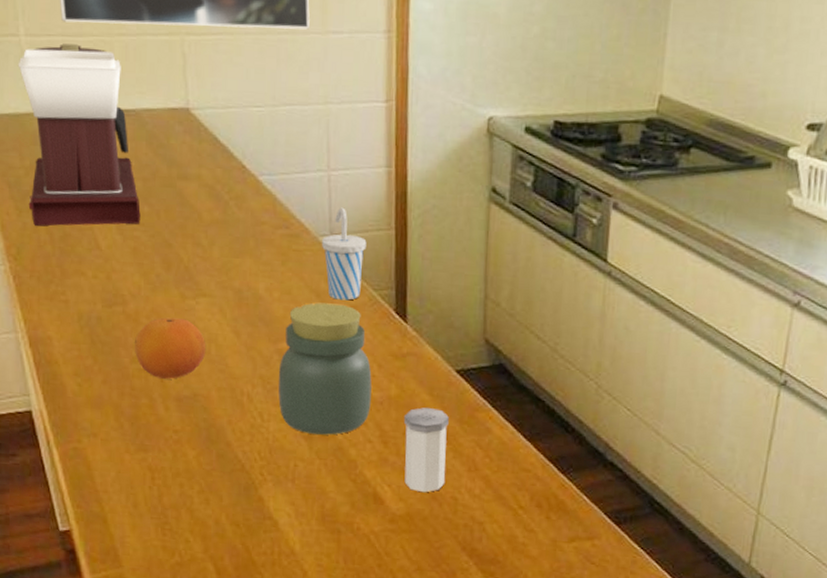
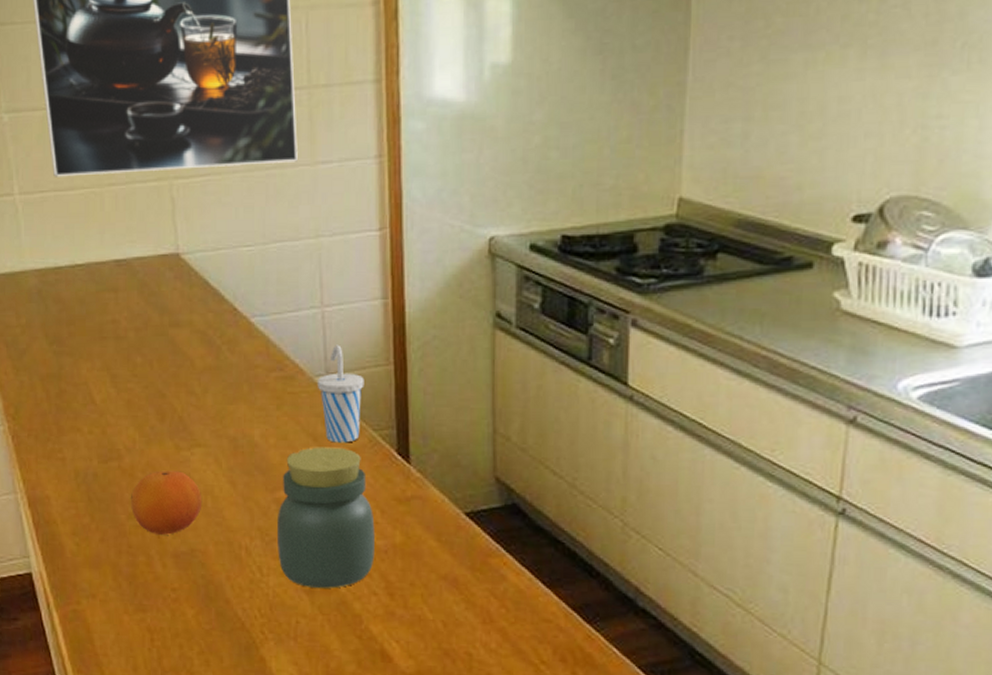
coffee maker: present [18,43,141,227] -> none [13,198,134,385]
salt shaker: present [403,407,449,493] -> none [410,554,459,649]

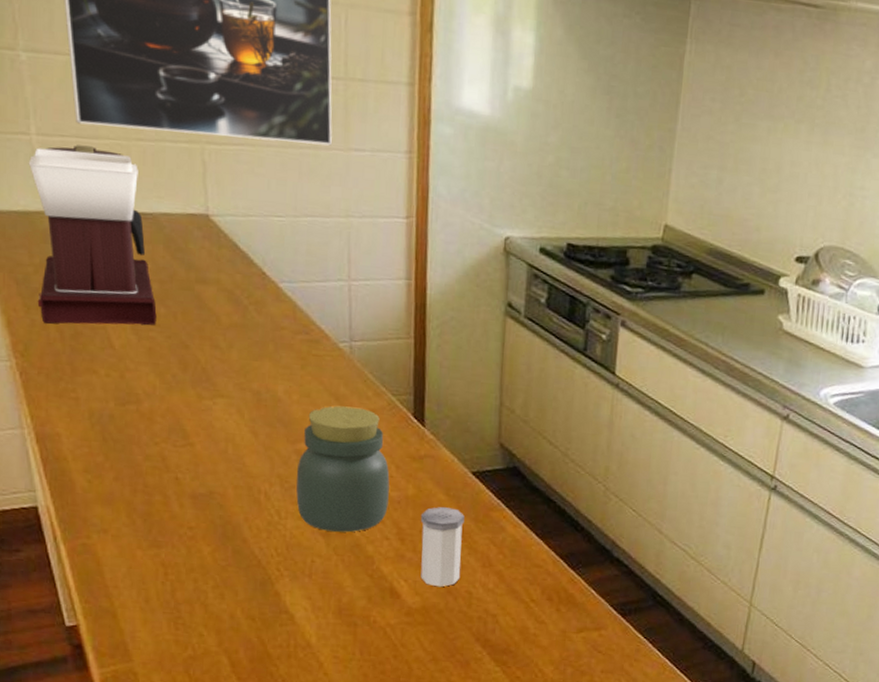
coffee maker: none [13,198,134,385] -> present [28,145,157,326]
fruit: present [131,470,203,535] -> none [149,417,223,477]
cup: present [317,345,364,443] -> none [341,316,386,404]
salt shaker: none [410,554,459,649] -> present [420,506,464,587]

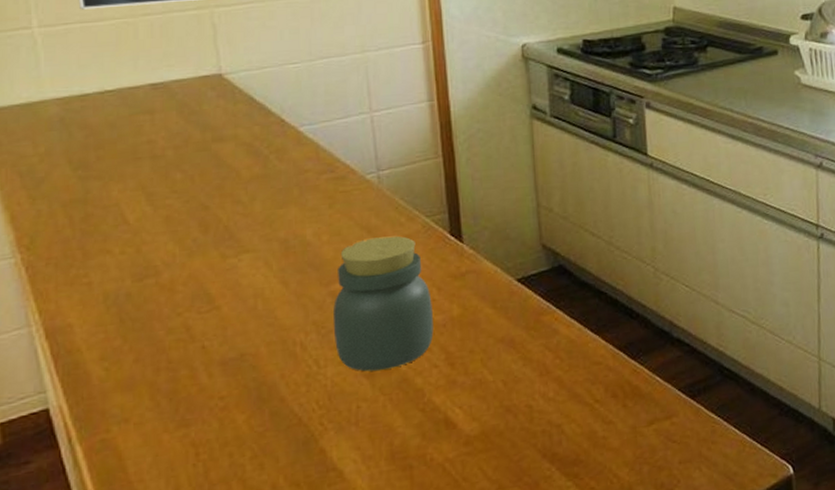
coffee maker: present [28,145,157,326] -> none [30,29,173,213]
salt shaker: present [420,506,464,587] -> none [468,320,518,407]

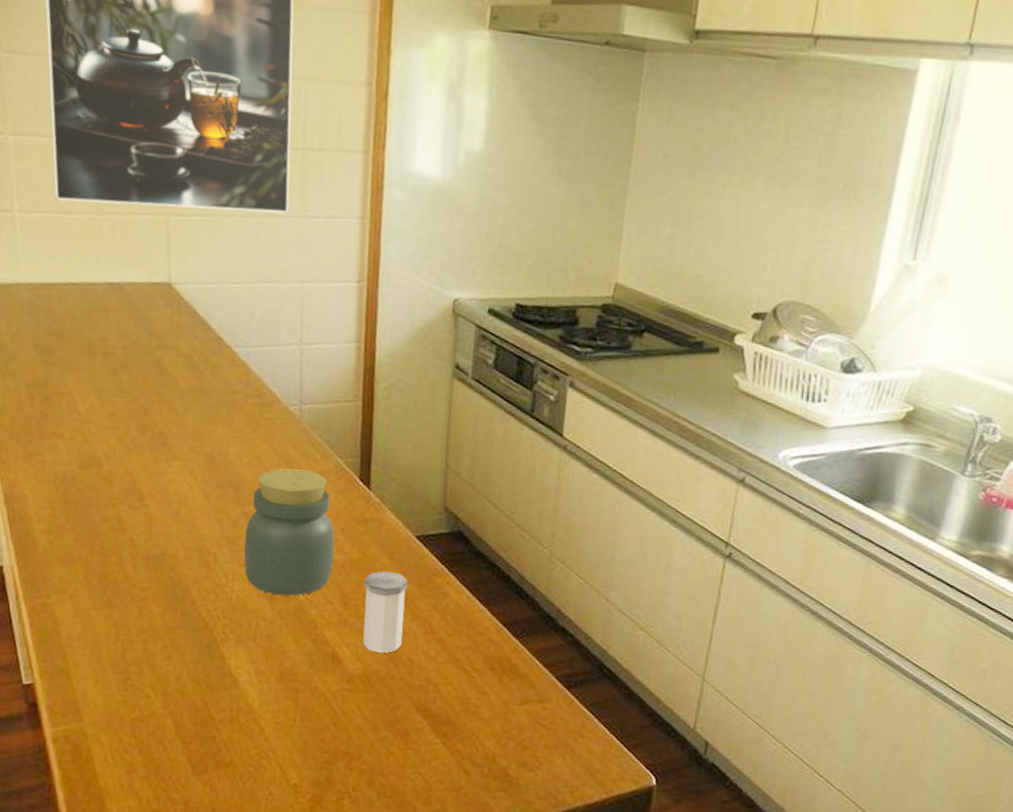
salt shaker: none [468,320,518,407] -> present [363,570,408,654]

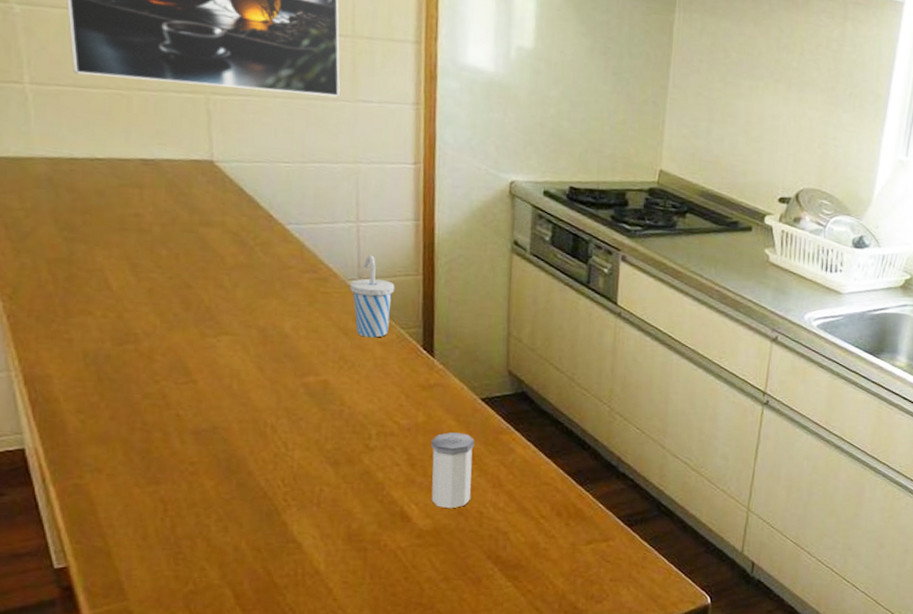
jar: present [244,468,335,596] -> none [304,340,400,461]
cup: none [291,379,335,467] -> present [349,255,395,338]

